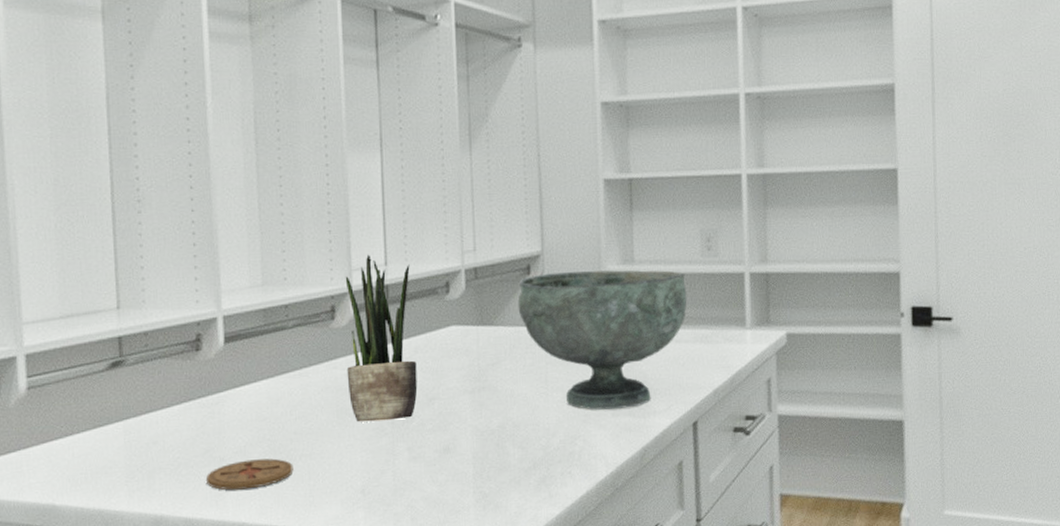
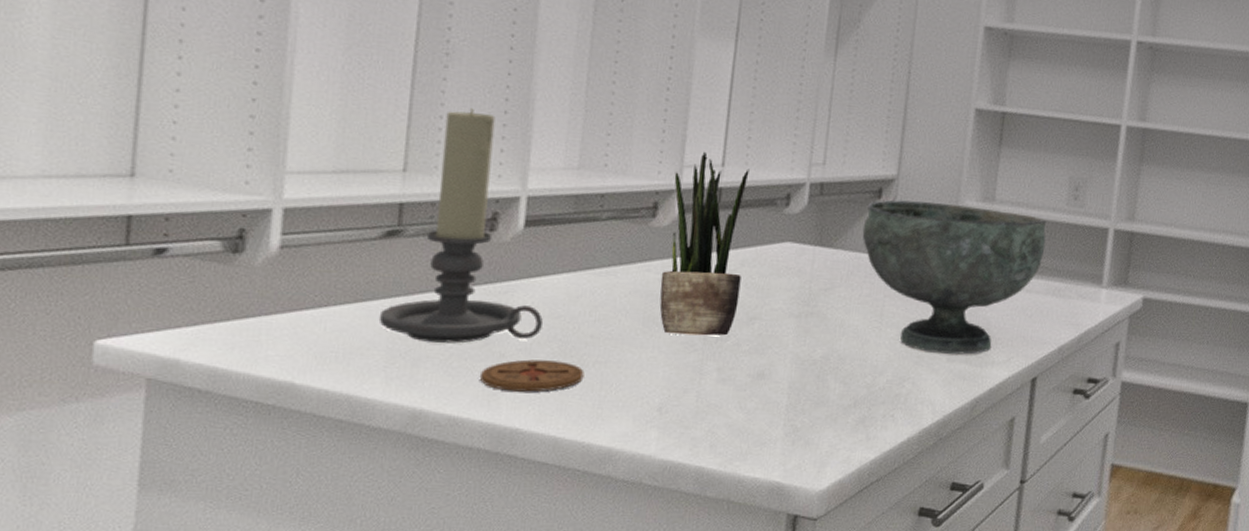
candle holder: none [115,245,252,456] -> present [378,108,543,343]

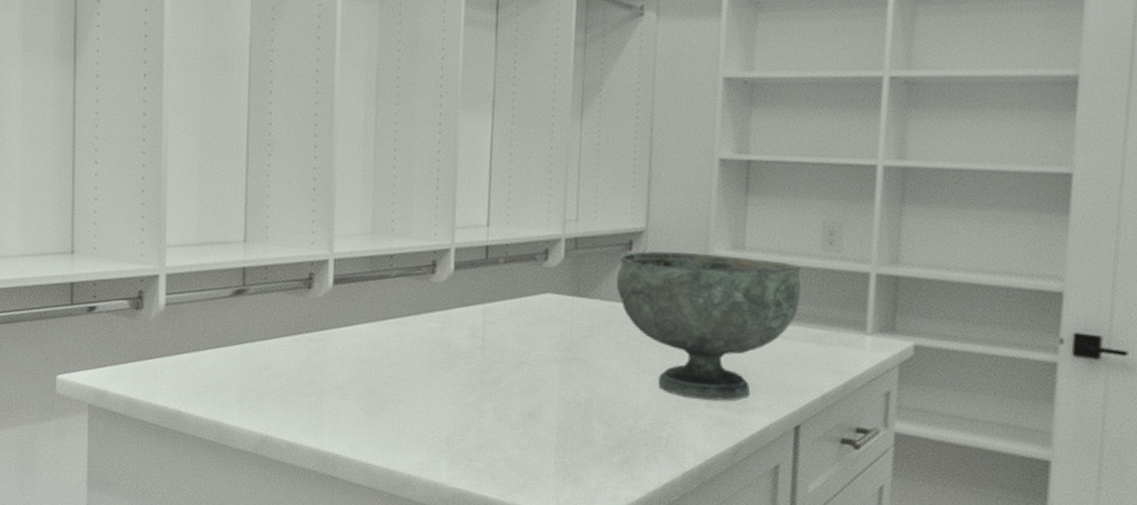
candle holder: present [378,108,543,343] -> none [233,188,351,382]
coaster: present [479,359,585,392] -> none [307,396,386,424]
potted plant: present [659,151,750,336] -> none [442,214,511,379]

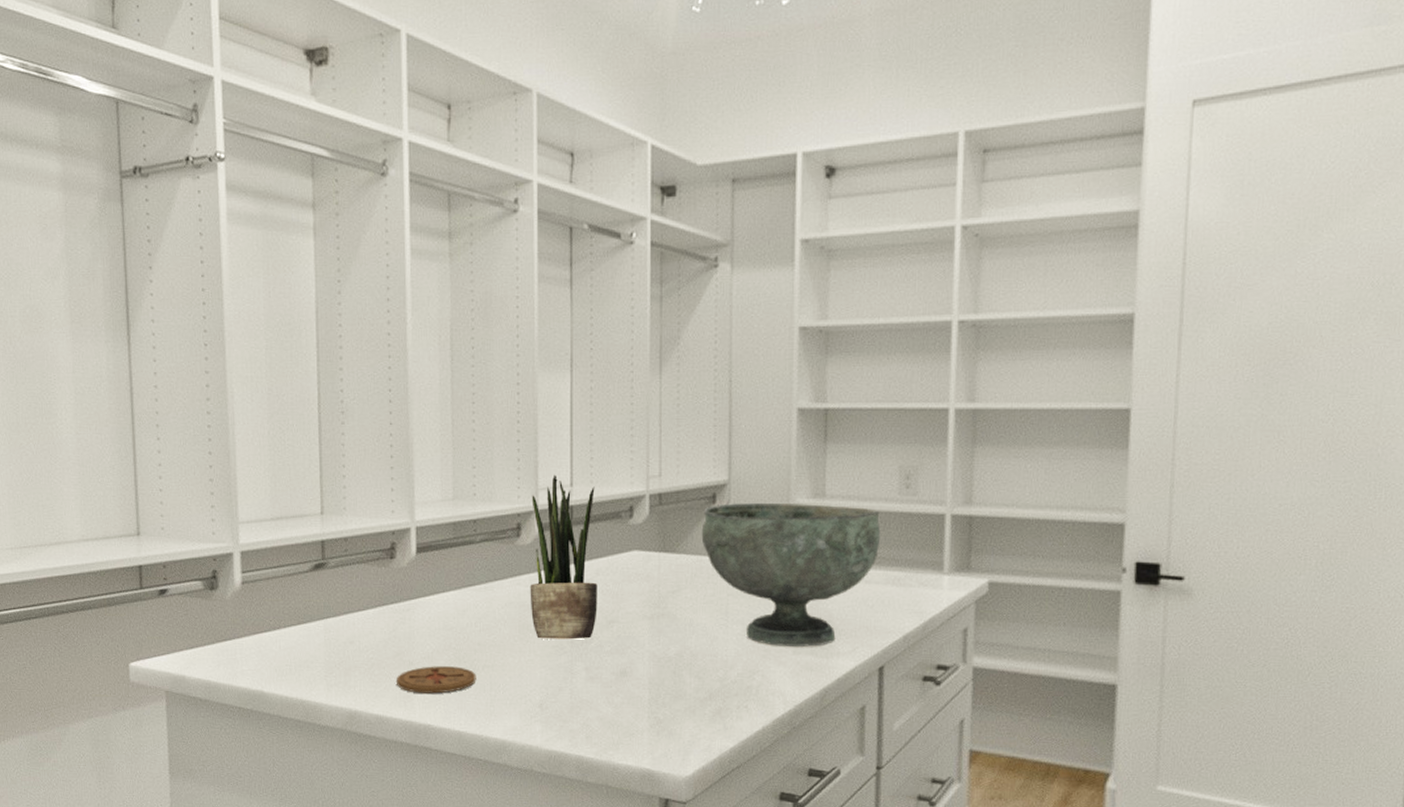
coaster: none [307,396,386,424] -> present [395,666,476,694]
potted plant: none [442,214,511,379] -> present [530,474,597,640]

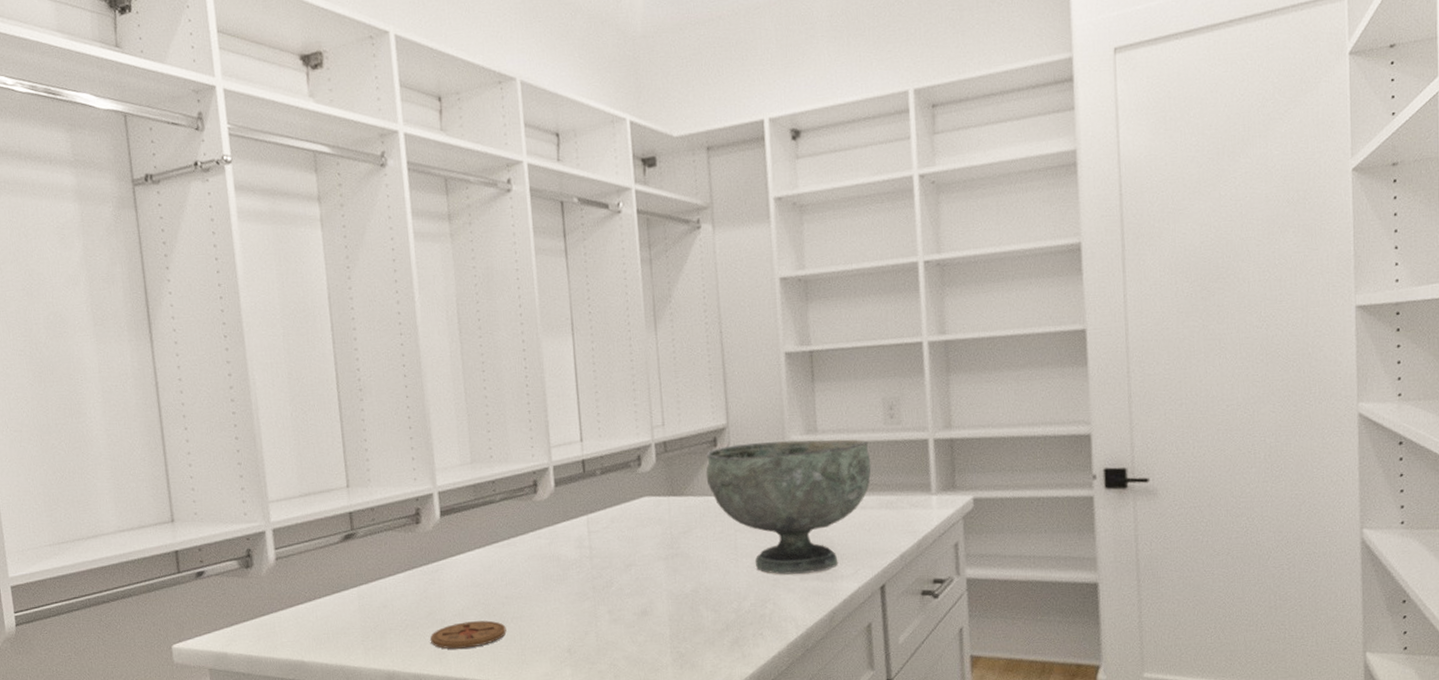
potted plant: present [530,474,597,640] -> none [545,432,615,588]

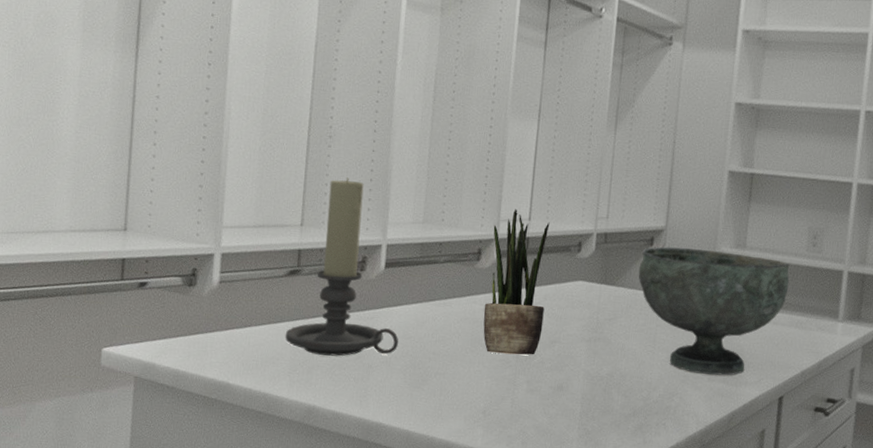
candle holder: none [351,429,468,618] -> present [285,177,398,356]
coaster: present [430,620,507,649] -> none [354,370,429,395]
potted plant: none [545,432,615,588] -> present [483,208,550,355]

